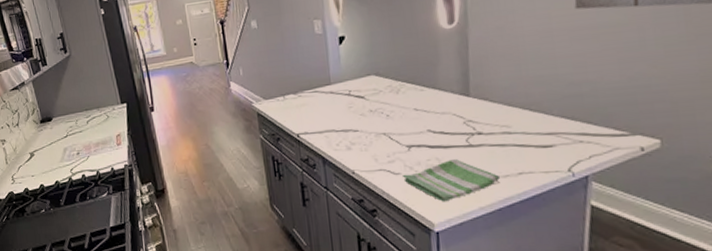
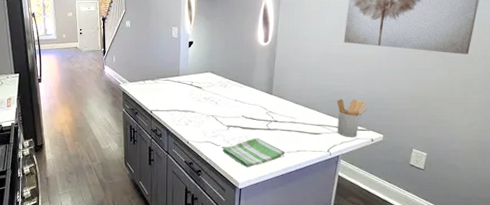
utensil holder: none [574,90,627,148] -> present [337,98,367,137]

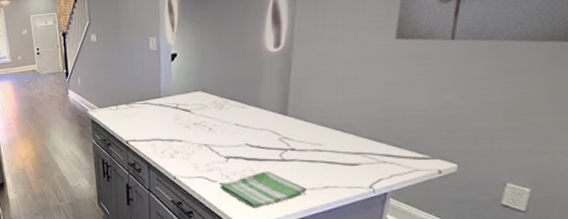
utensil holder: present [337,98,367,137] -> none [383,116,431,168]

